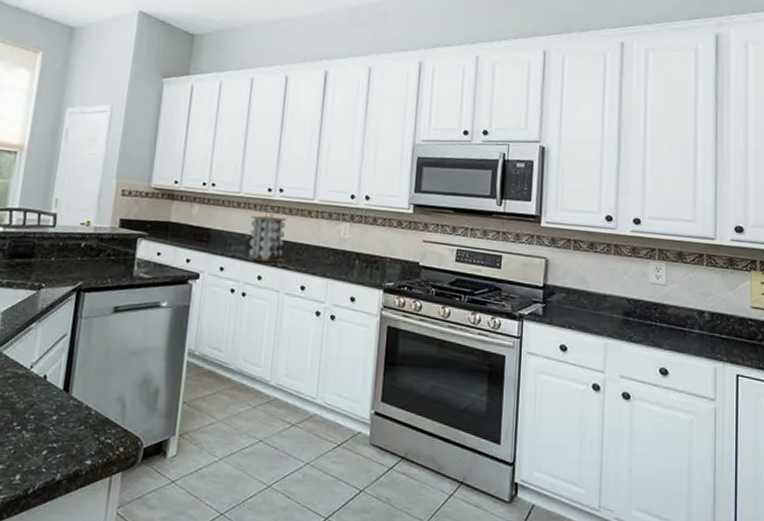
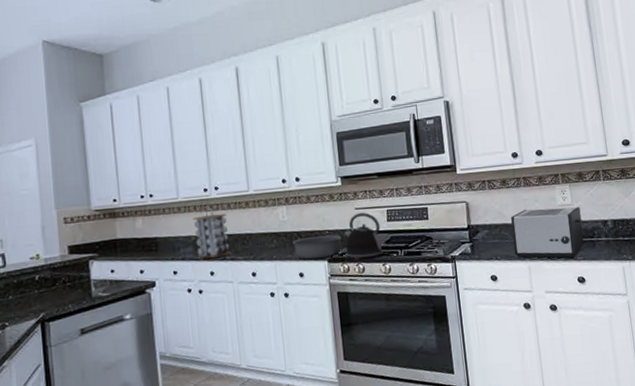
bowl: none [349,260,403,288] -> present [292,235,341,260]
kettle: none [403,246,447,300] -> present [343,212,385,261]
toaster: none [591,279,676,344] -> present [511,207,584,258]

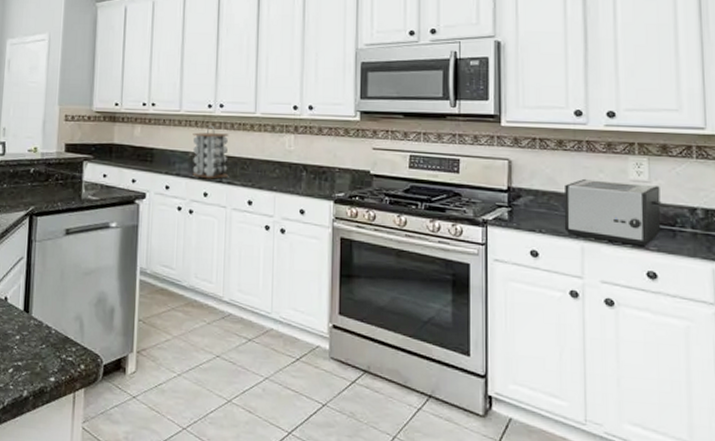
bowl: present [292,235,341,260] -> none [296,172,353,198]
kettle: present [343,212,385,261] -> none [355,154,401,208]

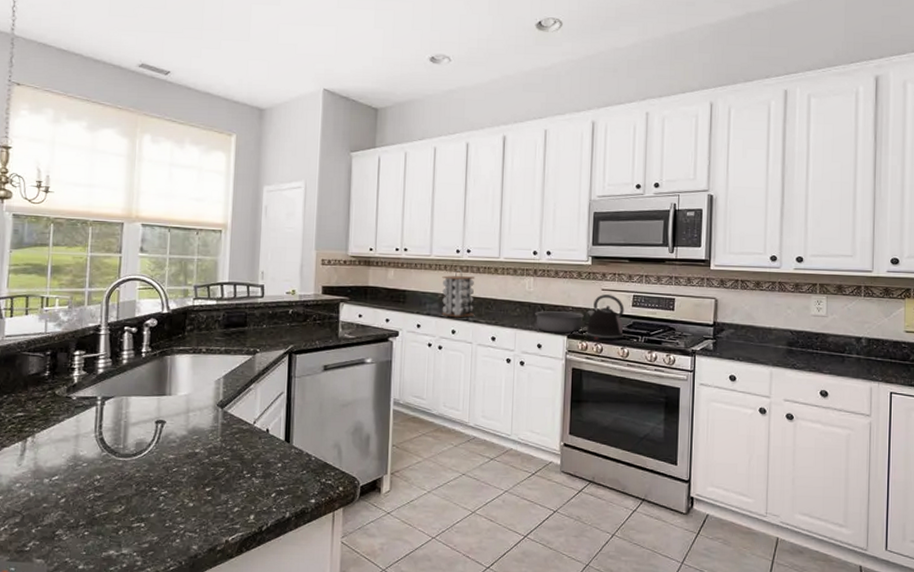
bowl: none [296,172,353,198] -> present [535,311,584,334]
kettle: none [355,154,401,208] -> present [585,294,625,342]
toaster: present [564,178,662,246] -> none [757,314,835,370]

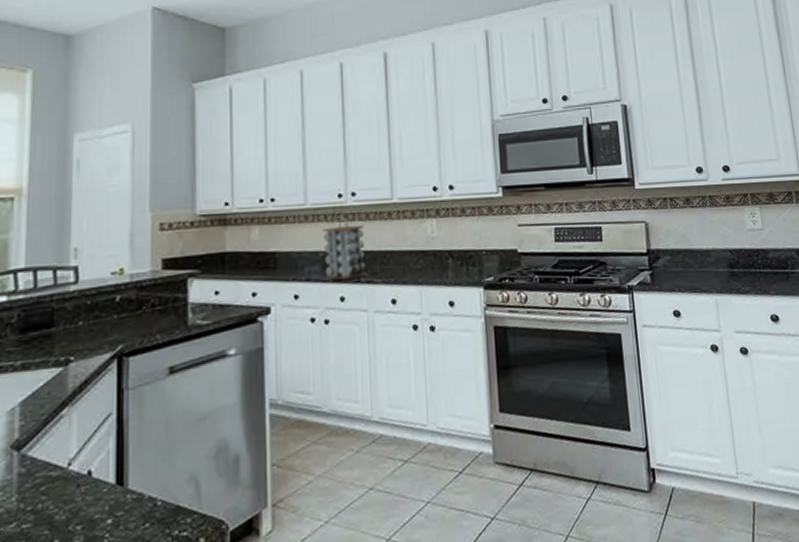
bowl: present [535,311,584,334] -> none [442,256,501,286]
kettle: present [585,294,625,342] -> none [503,230,551,289]

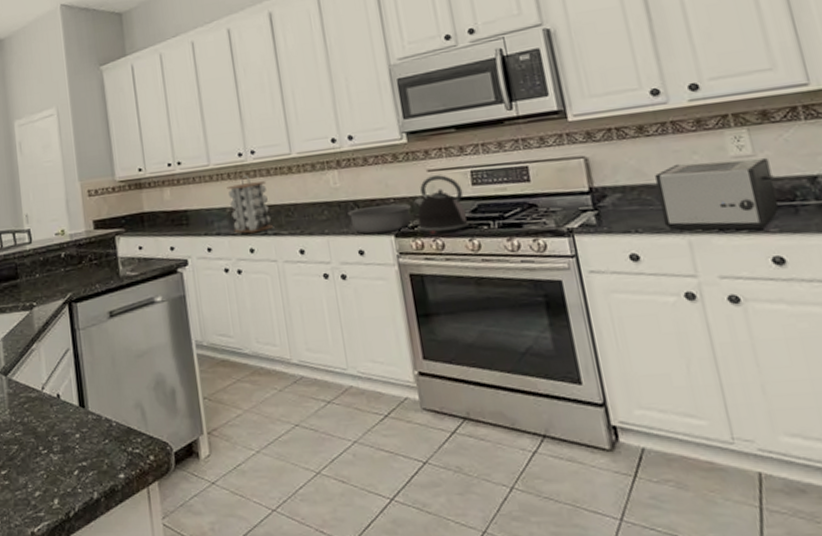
bowl: none [442,256,501,286] -> present [348,203,412,234]
kettle: none [503,230,551,289] -> present [413,175,471,236]
toaster: none [695,232,777,292] -> present [655,158,780,231]

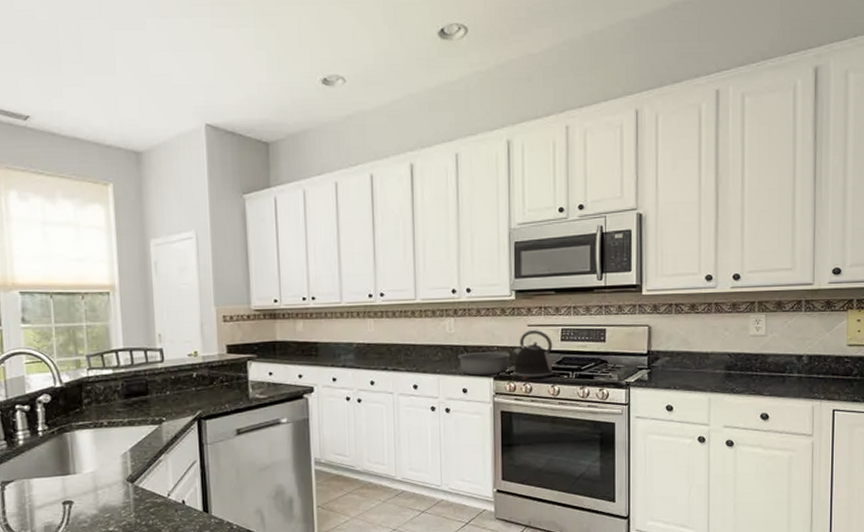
spice rack: present [227,175,273,234] -> none [355,315,393,368]
toaster: present [655,158,780,231] -> none [695,337,775,392]

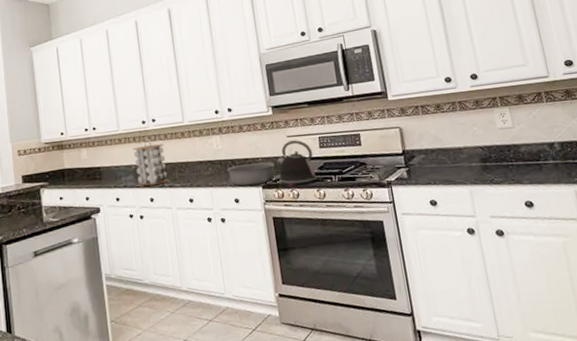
spice rack: none [355,315,393,368] -> present [132,139,169,187]

